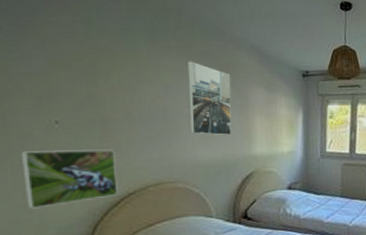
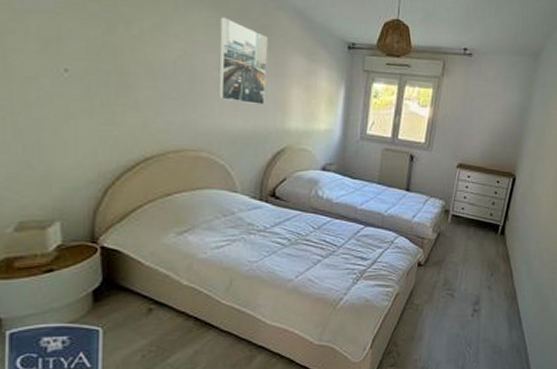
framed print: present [21,149,118,209] -> none [23,99,133,165]

